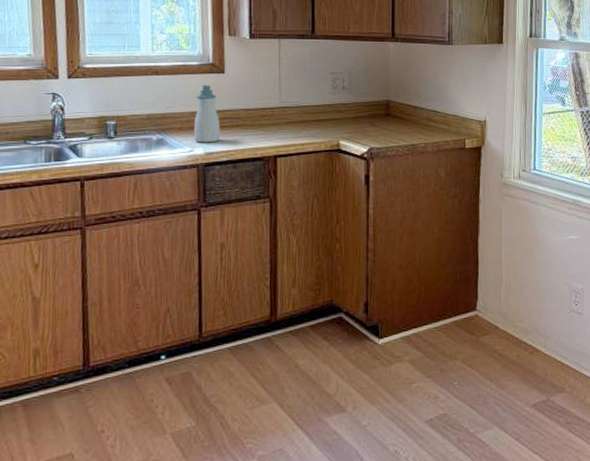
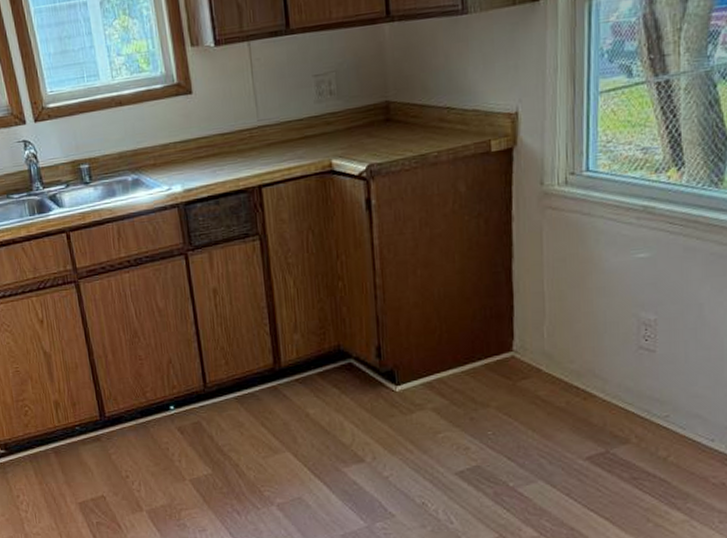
soap bottle: present [194,84,220,143] -> none [166,109,197,179]

